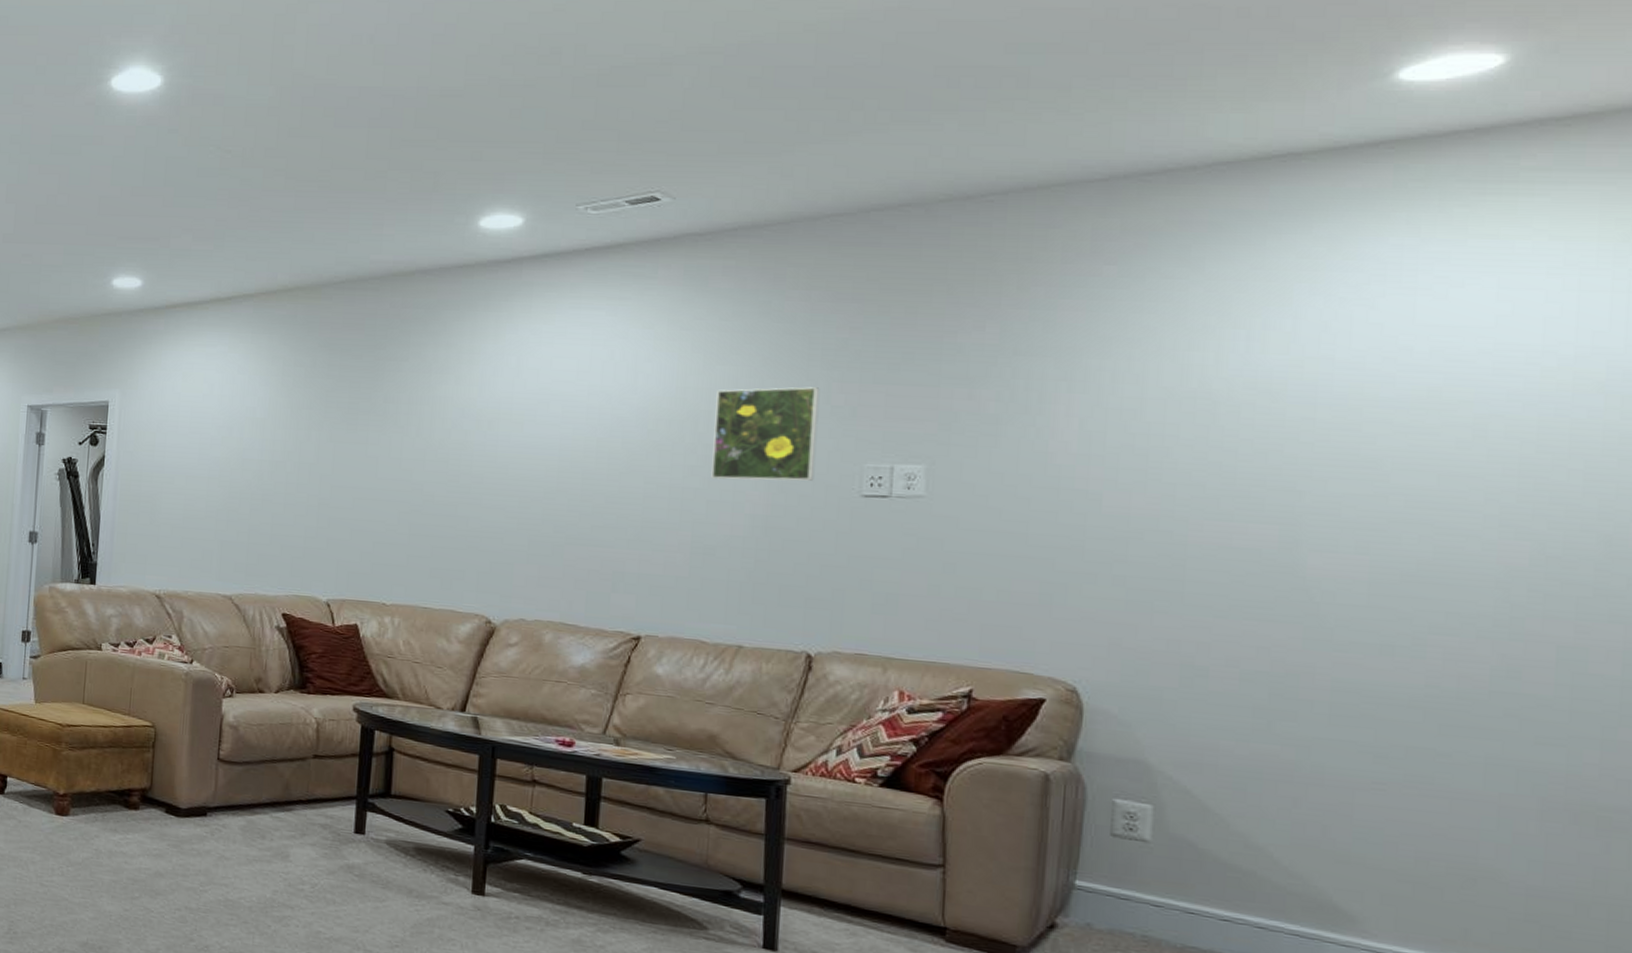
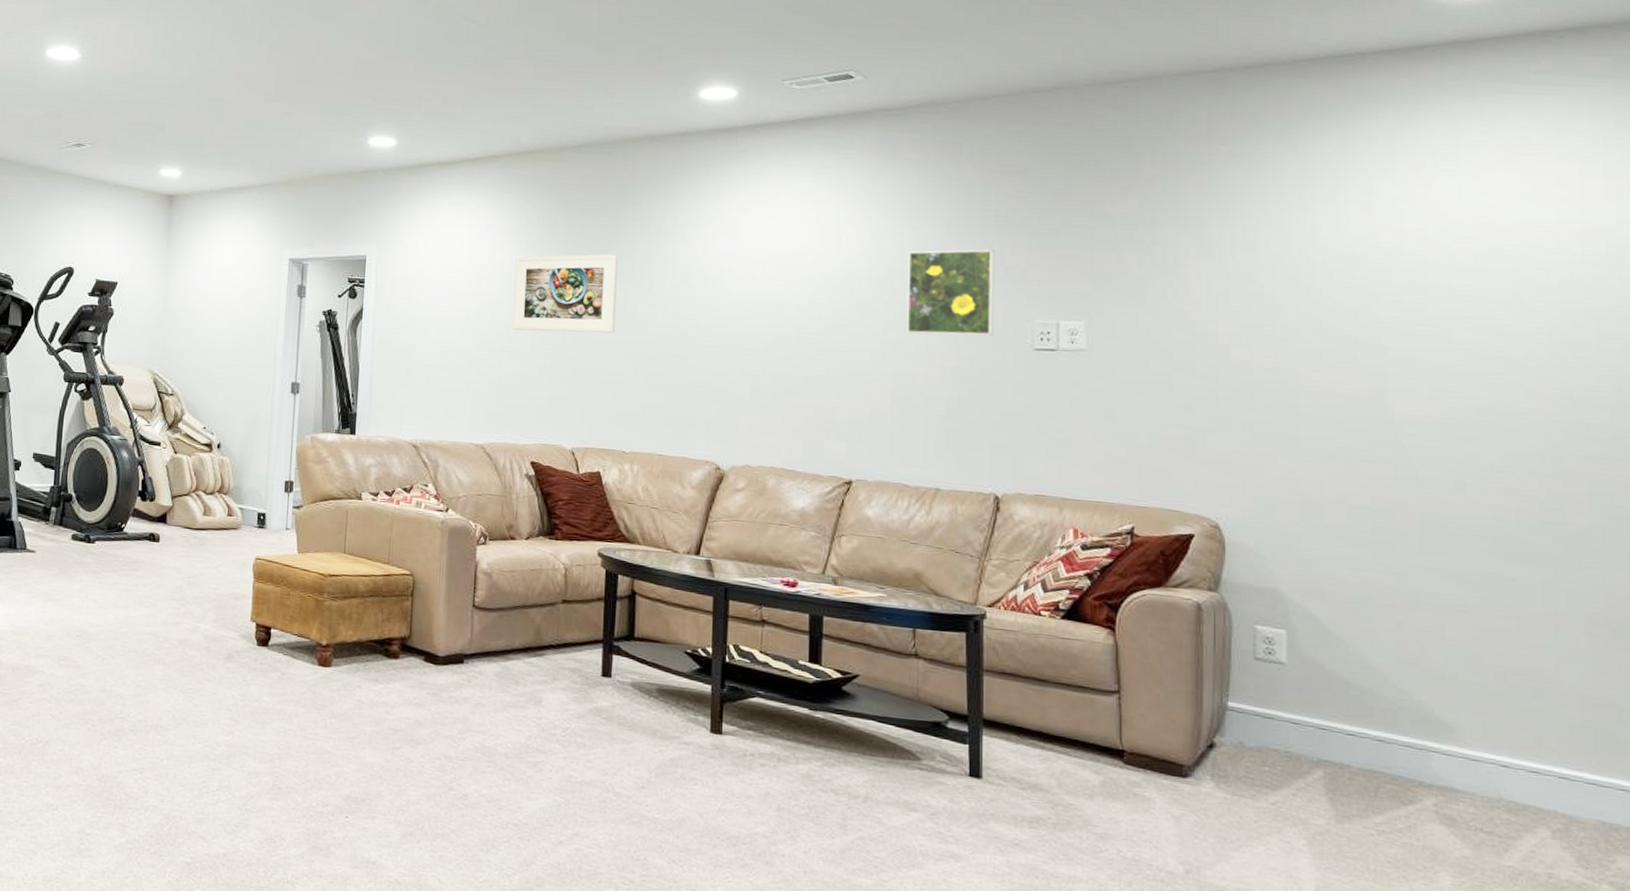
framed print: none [265,396,383,480] -> present [512,254,618,333]

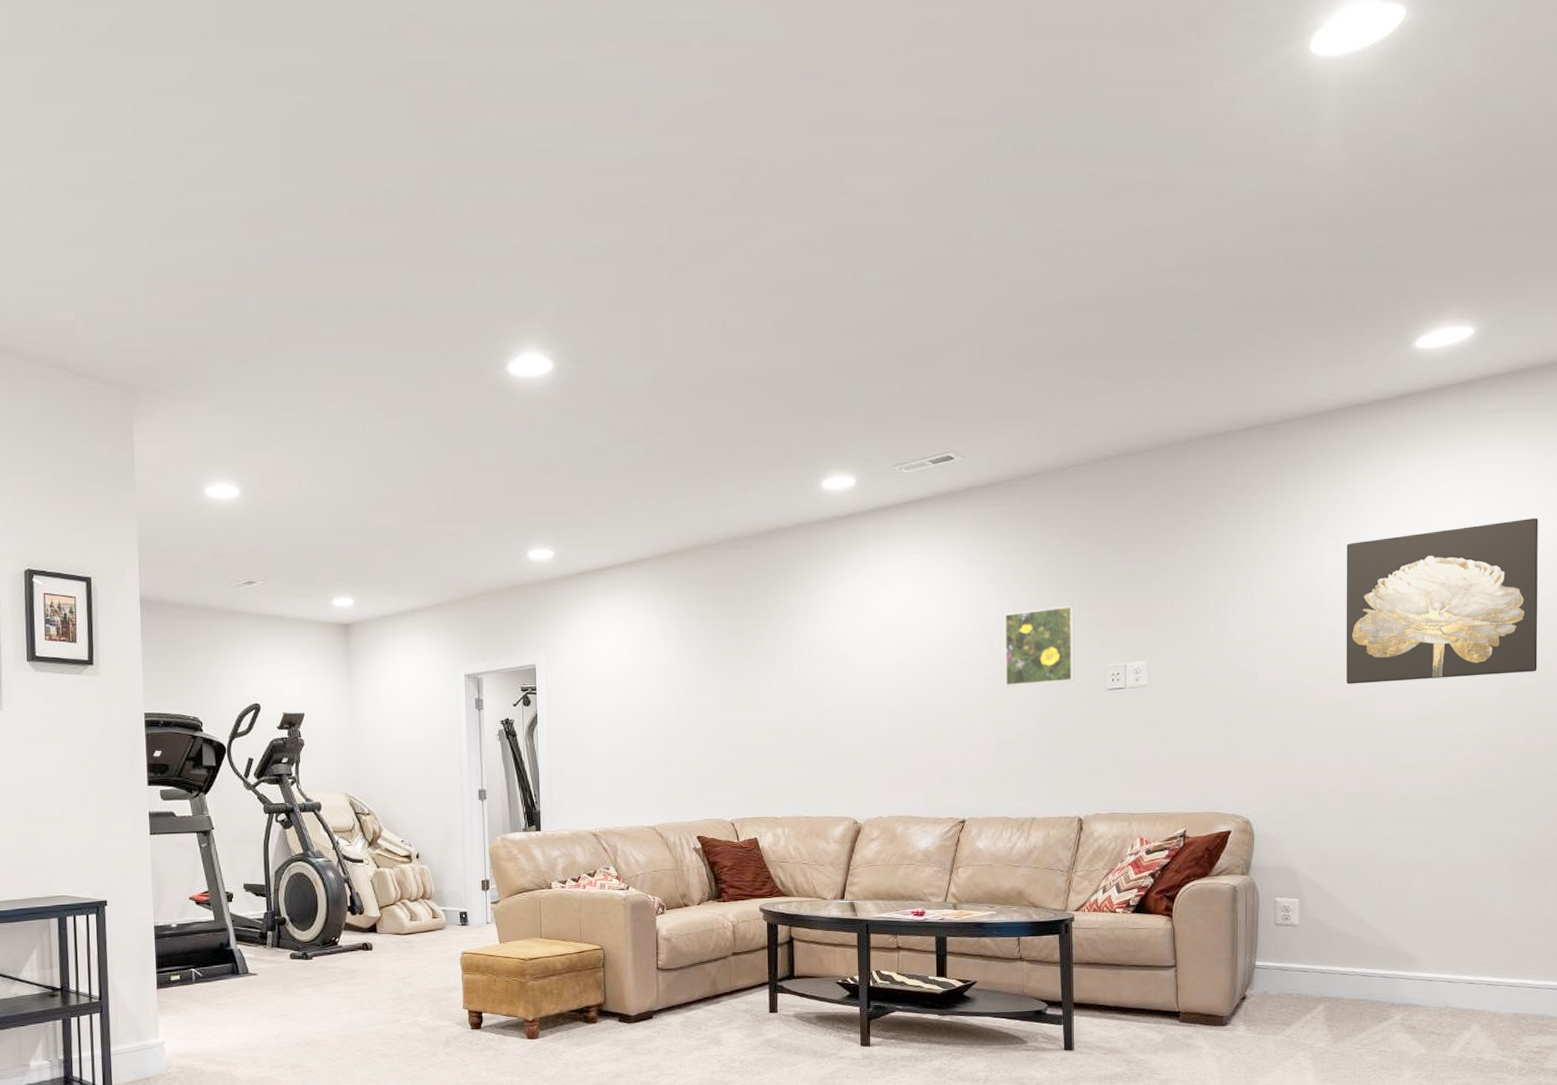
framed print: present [512,254,618,333] -> none [671,641,762,719]
wall art: none [1346,199,1616,386] -> present [1346,517,1538,684]

